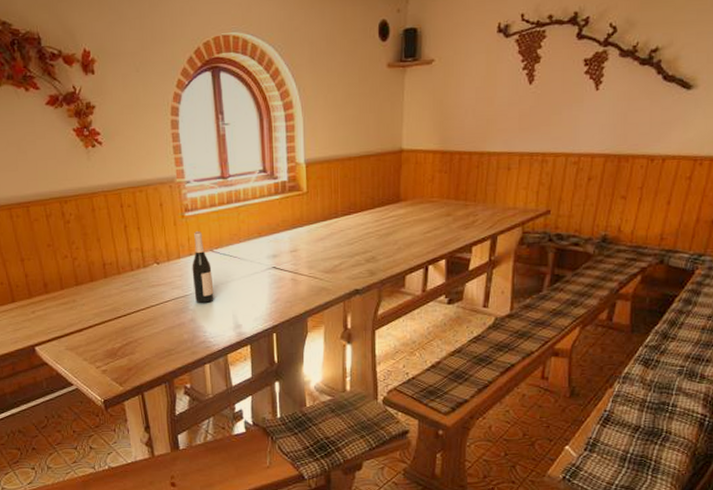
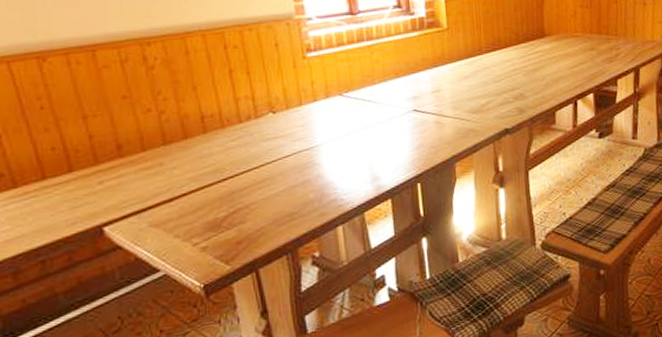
wine bottle: present [192,231,214,303] -> none [317,73,346,156]

